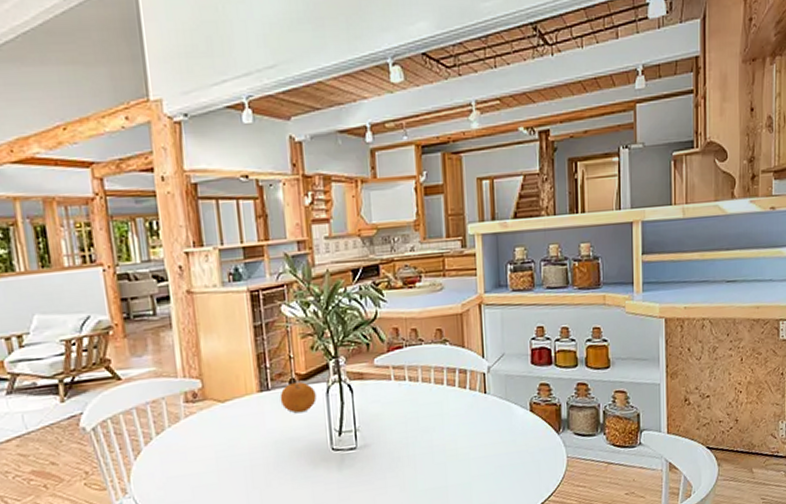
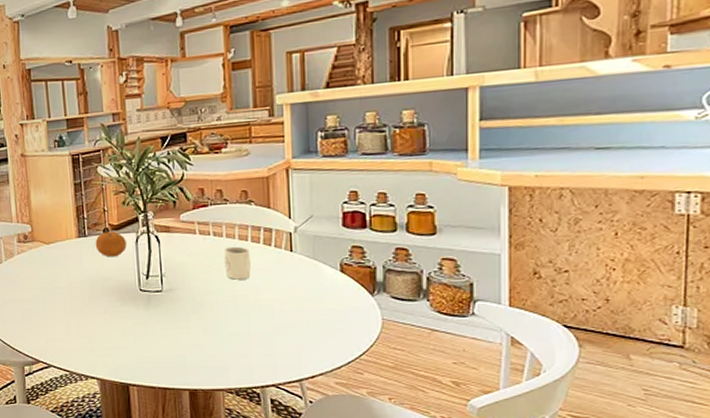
mug: none [420,391,447,429] -> present [223,246,251,280]

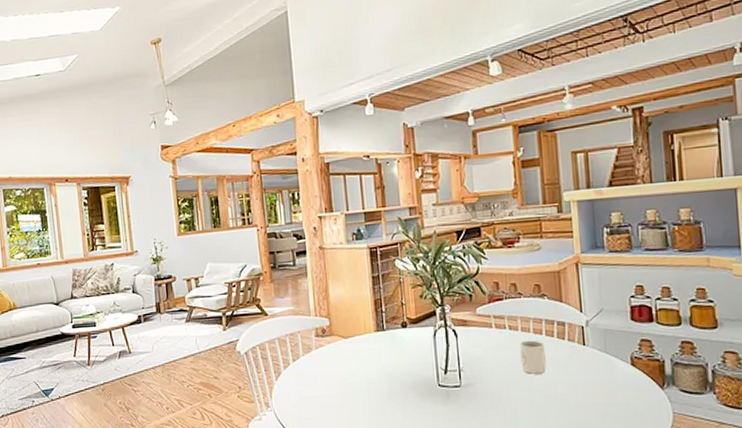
fruit: present [95,231,127,257] -> none [393,325,425,352]

